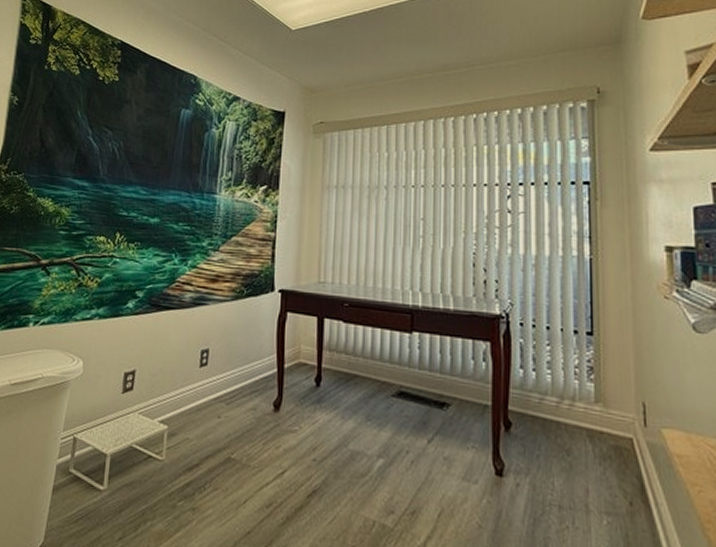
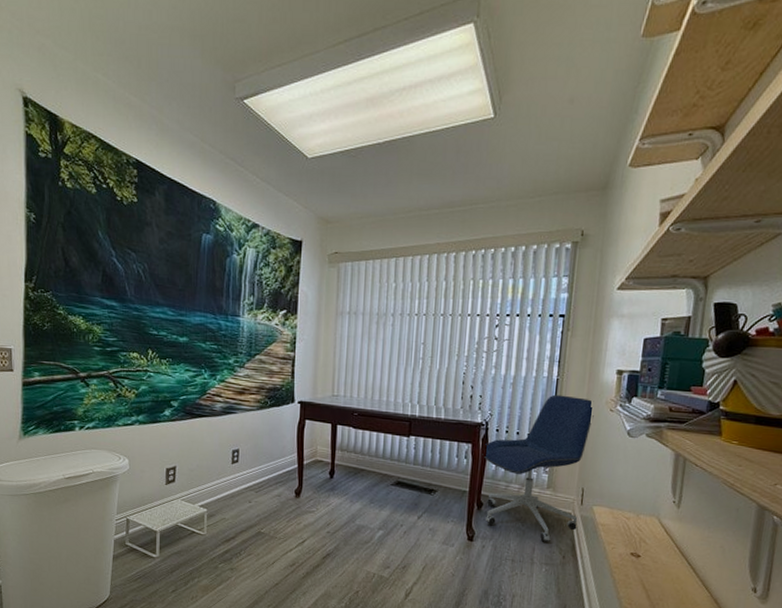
office chair: none [505,278,644,481] -> present [482,394,594,543]

